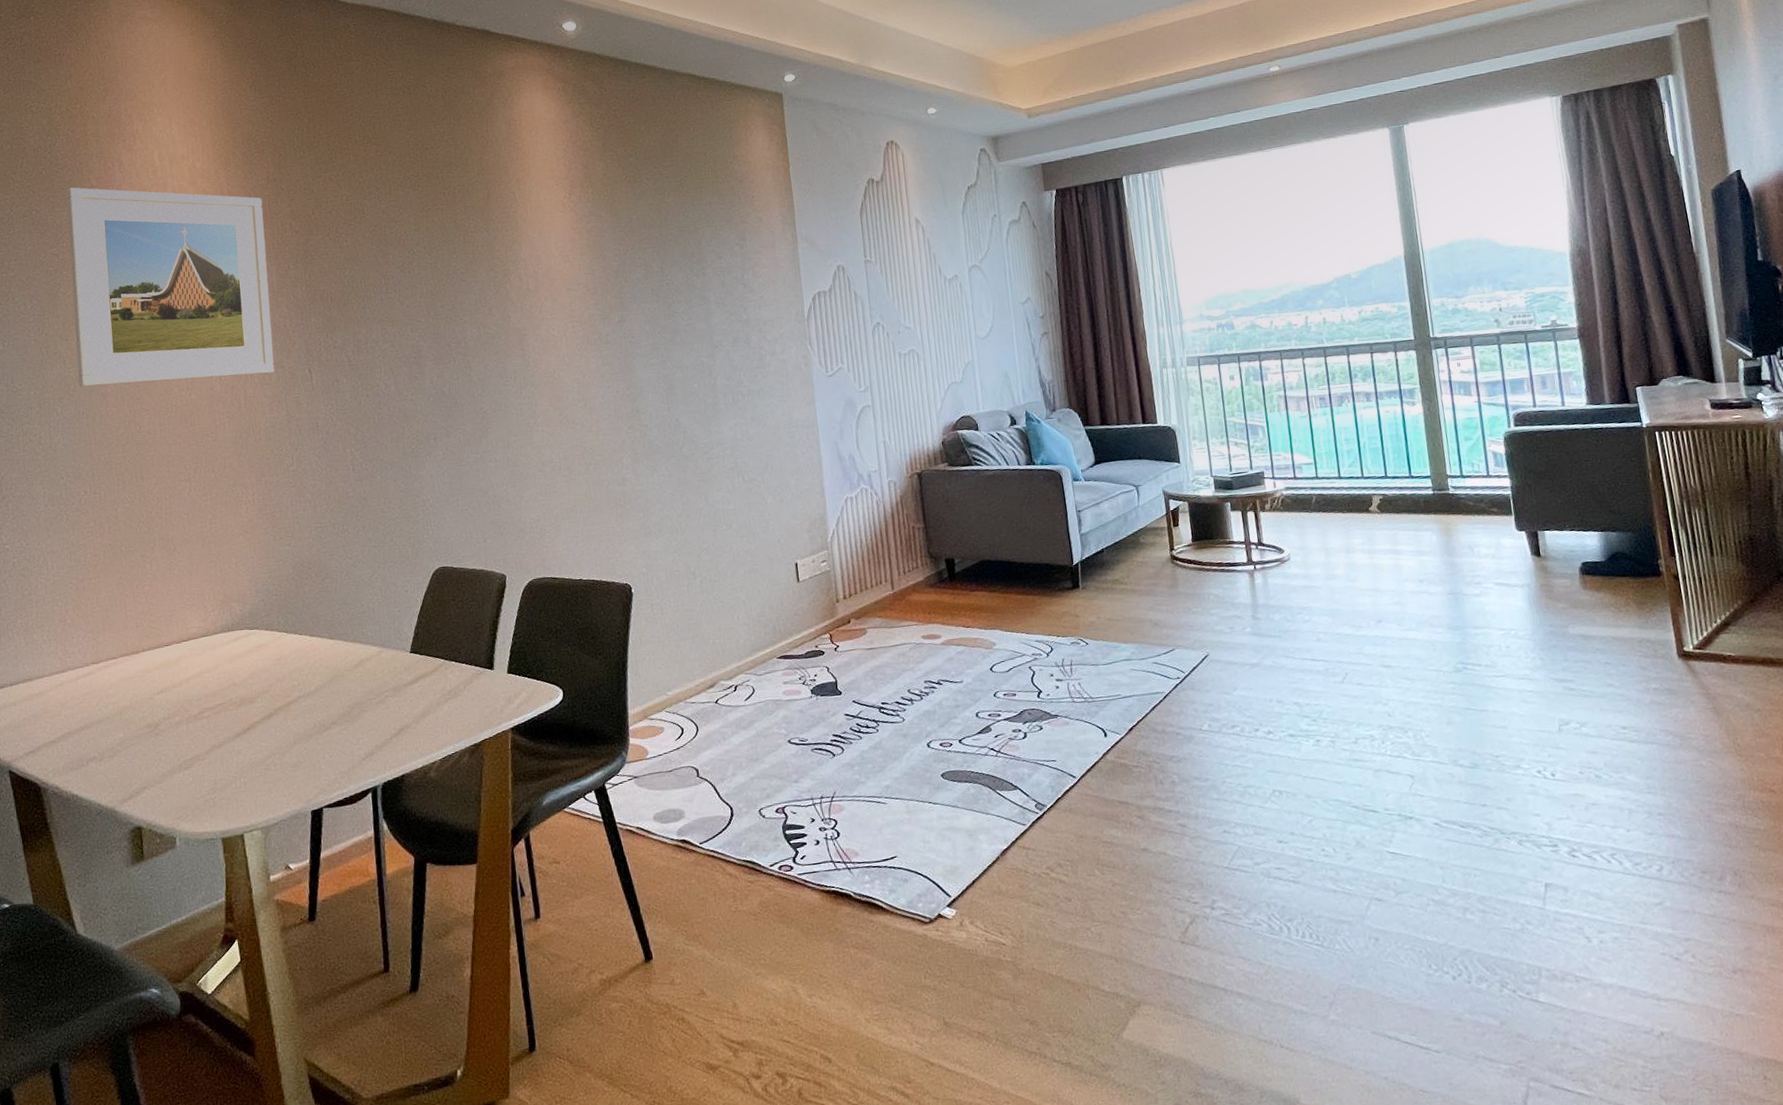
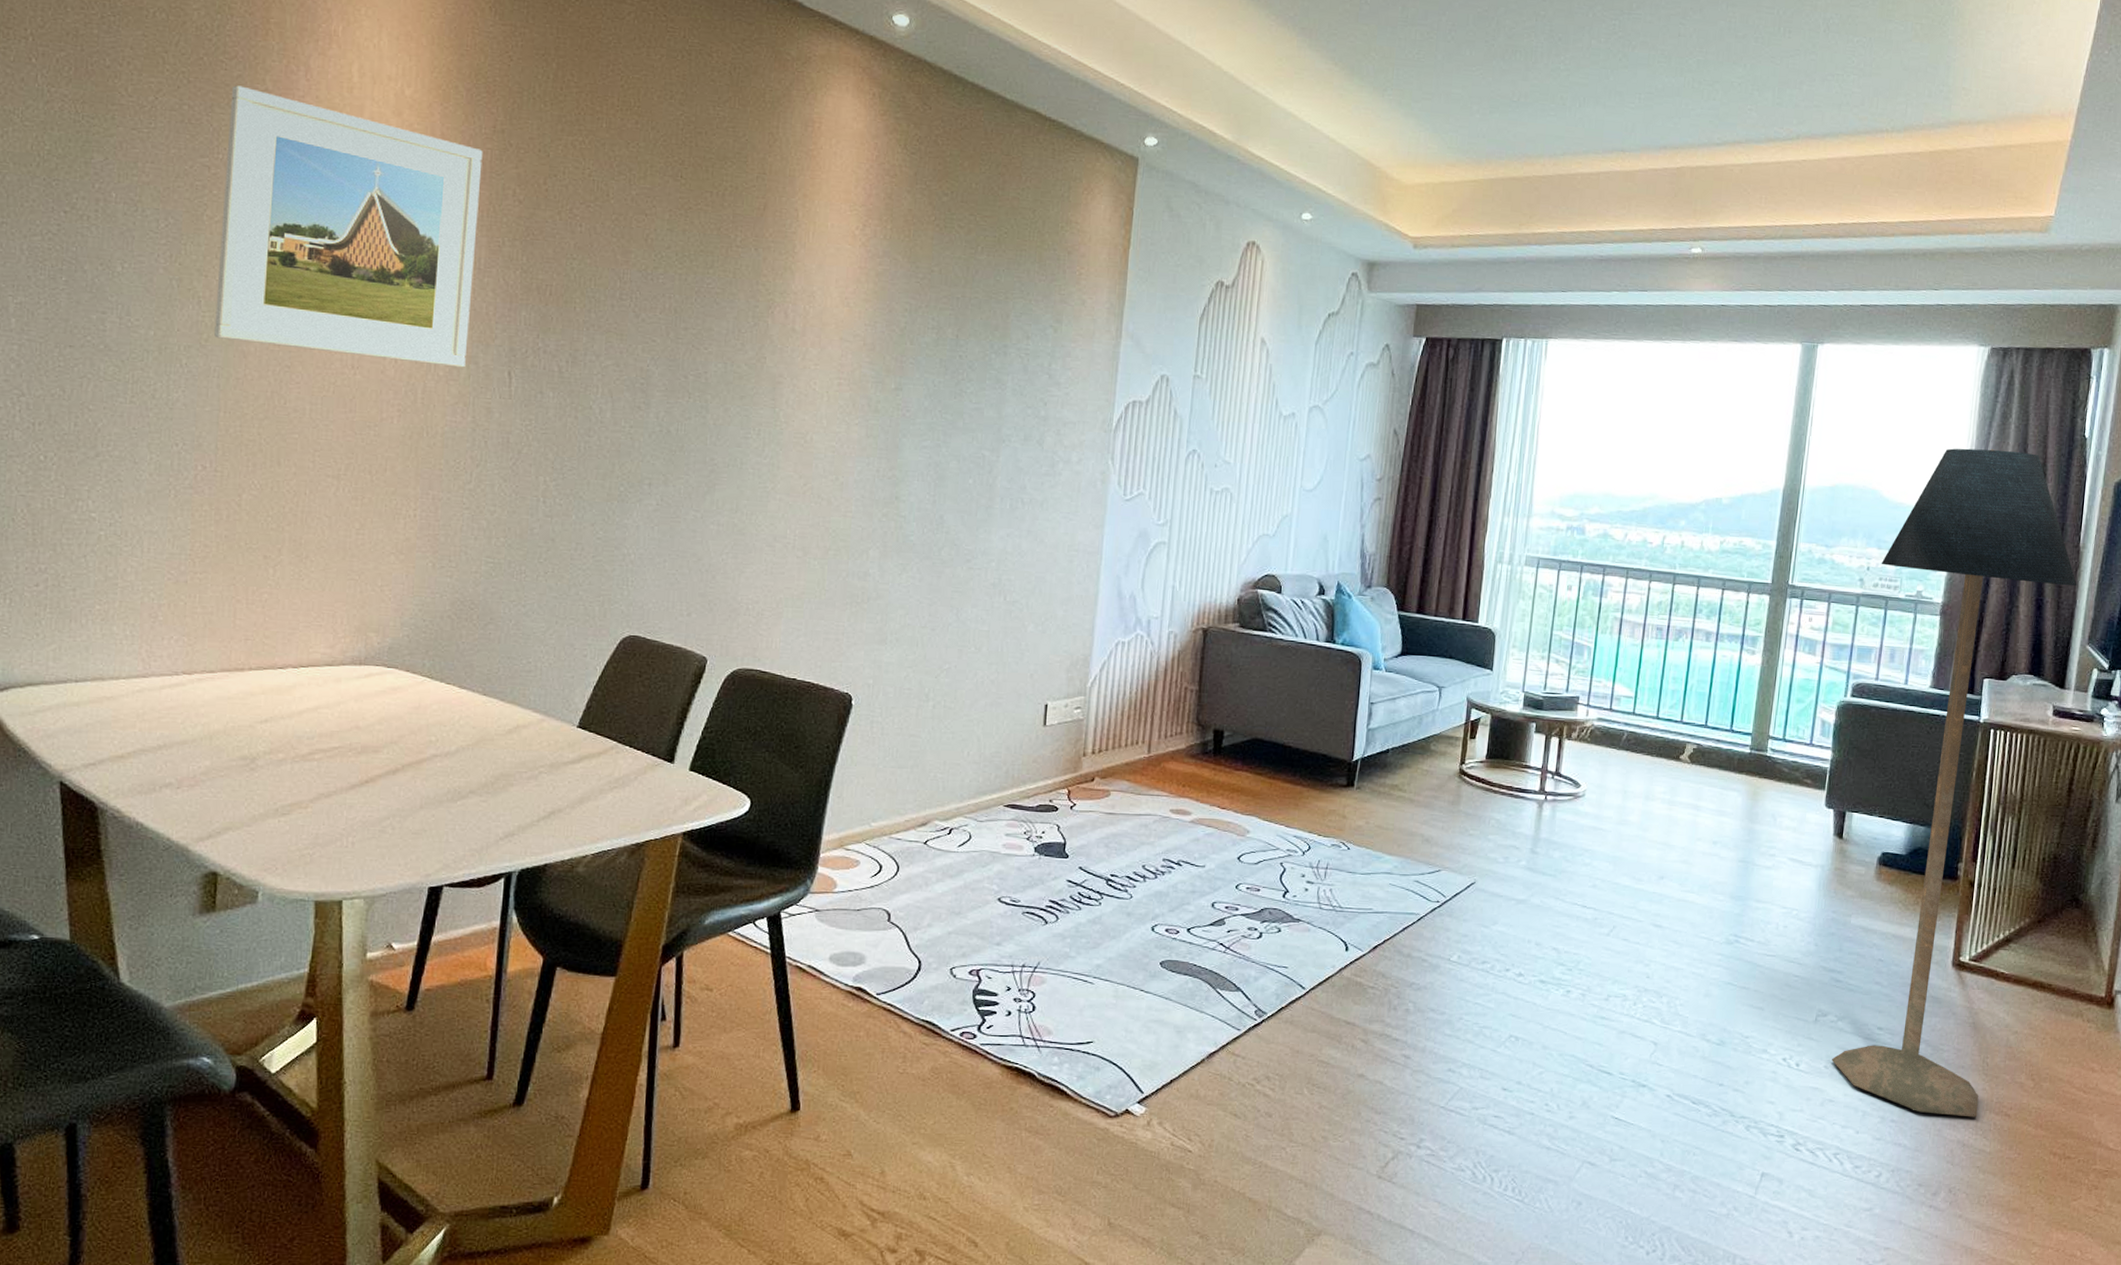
floor lamp: none [1511,179,1742,802] -> present [1832,448,2077,1118]

